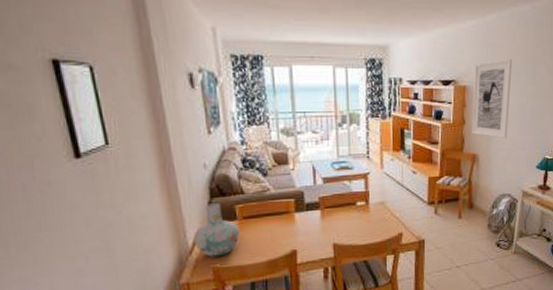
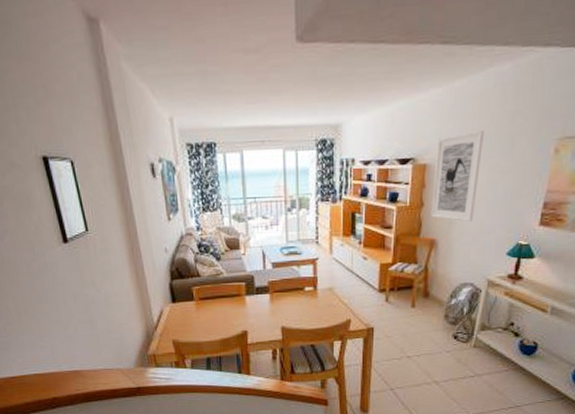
vase: present [193,203,240,258] -> none [158,285,197,333]

